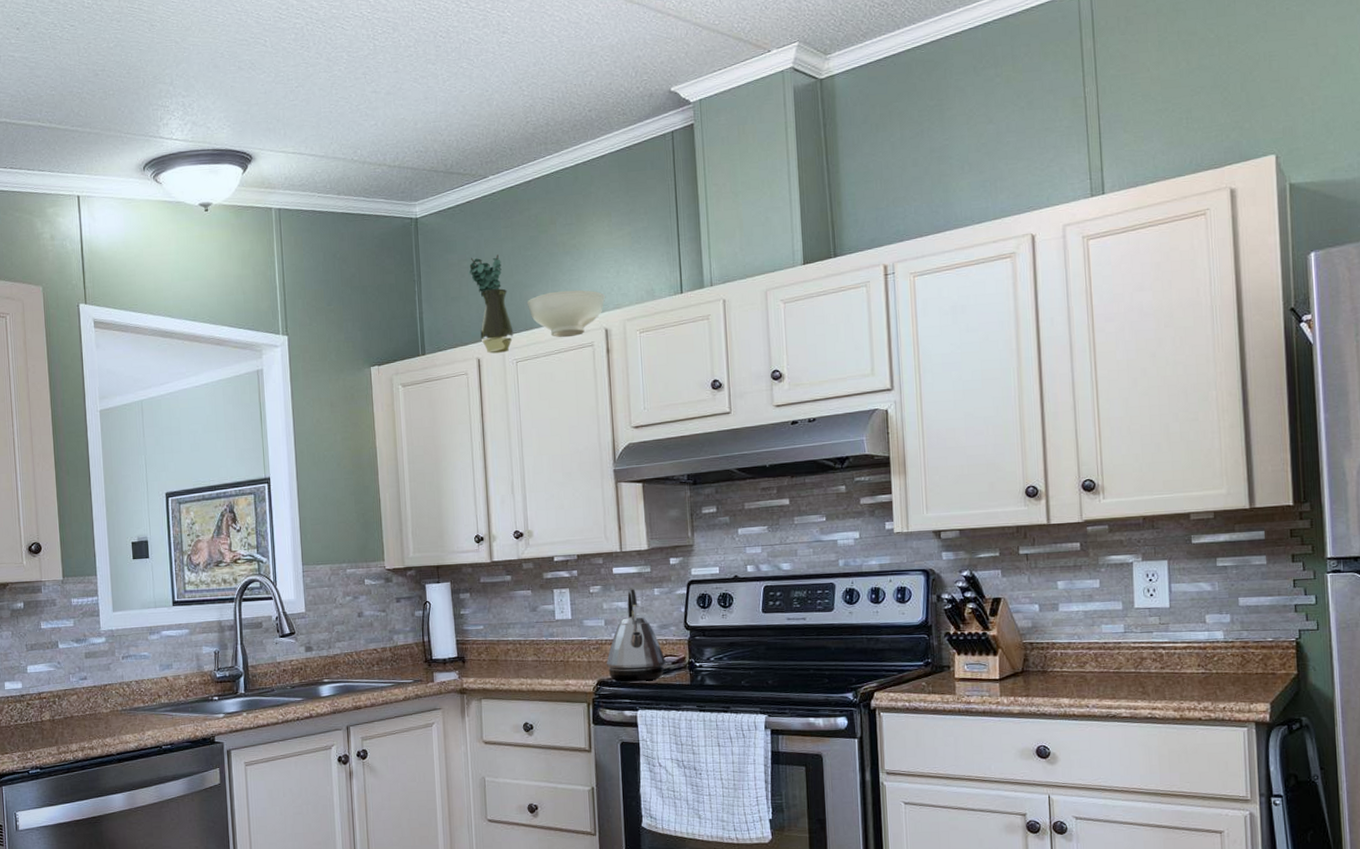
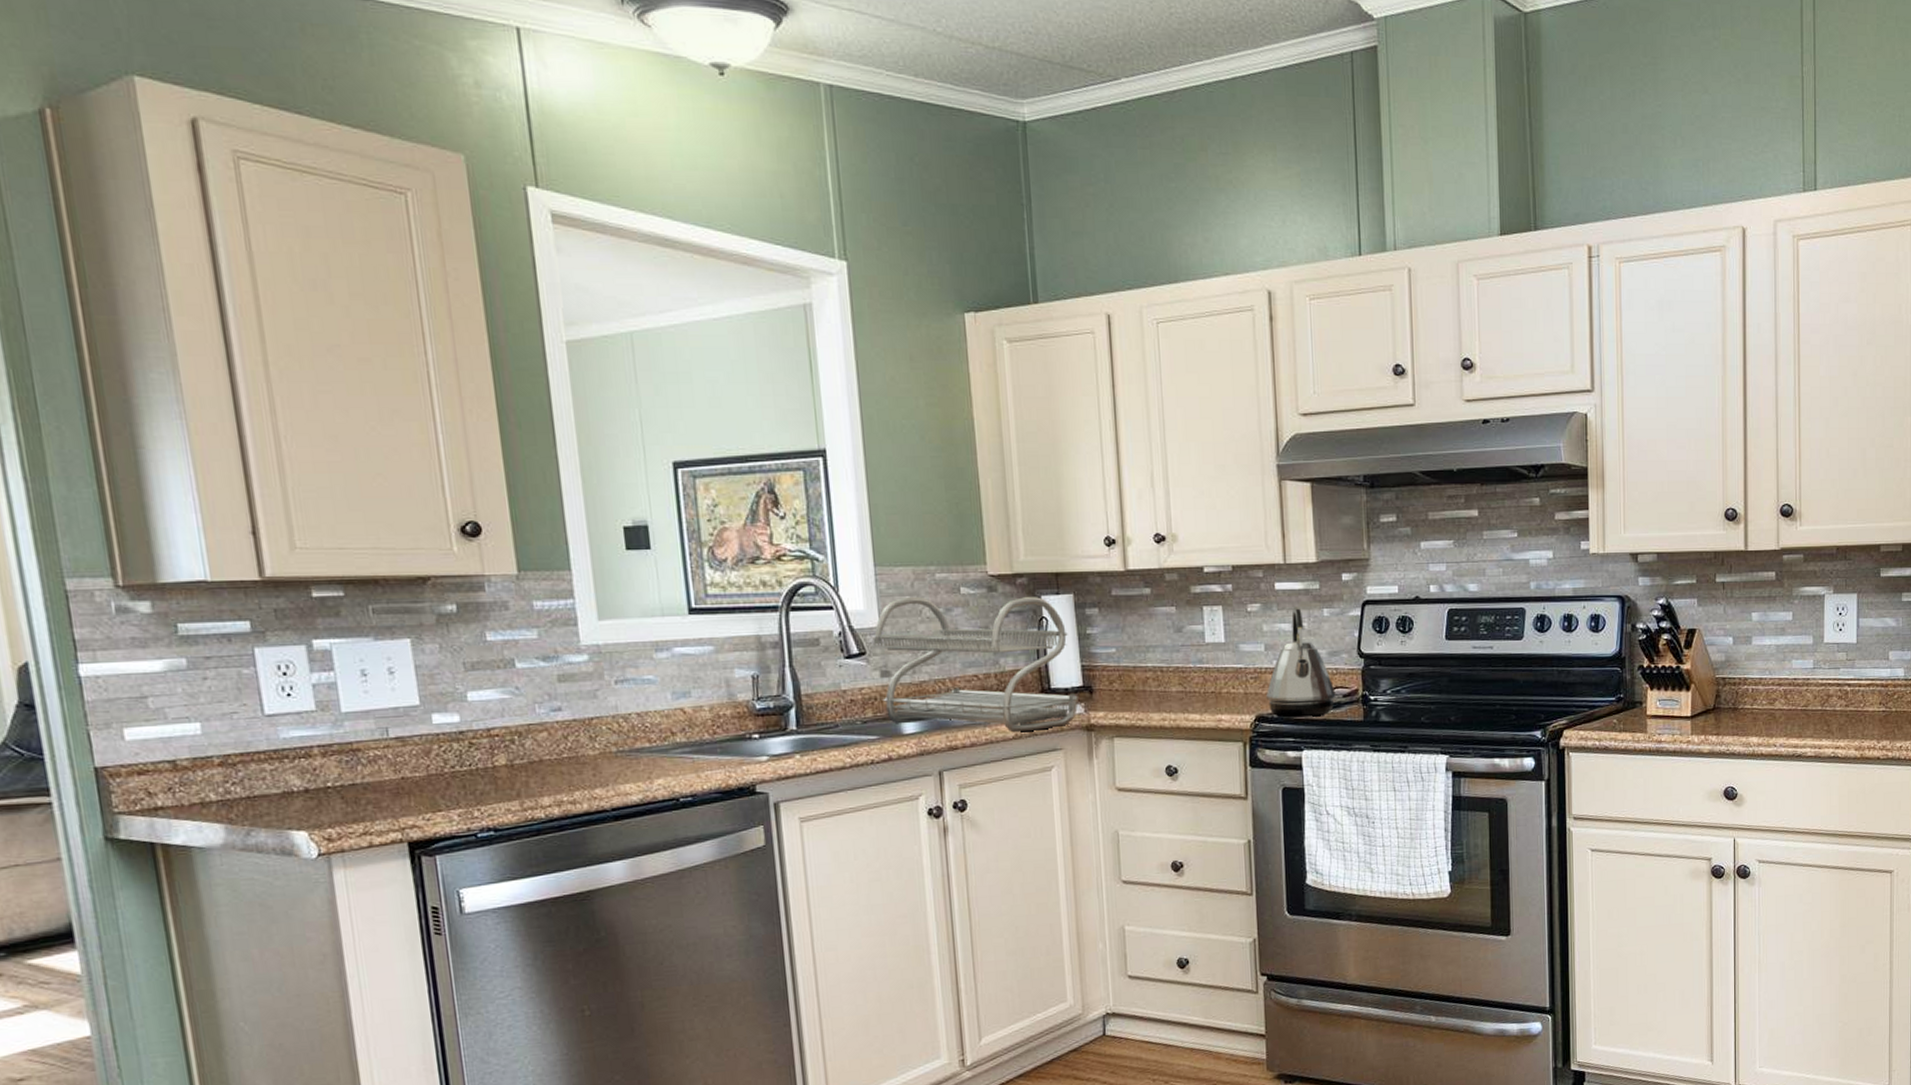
dish rack: none [299,585,454,695] -> present [871,596,1078,733]
vase: present [468,254,514,354] -> none [1095,182,1154,309]
decorative bowl: present [526,290,606,338] -> none [1170,237,1269,297]

